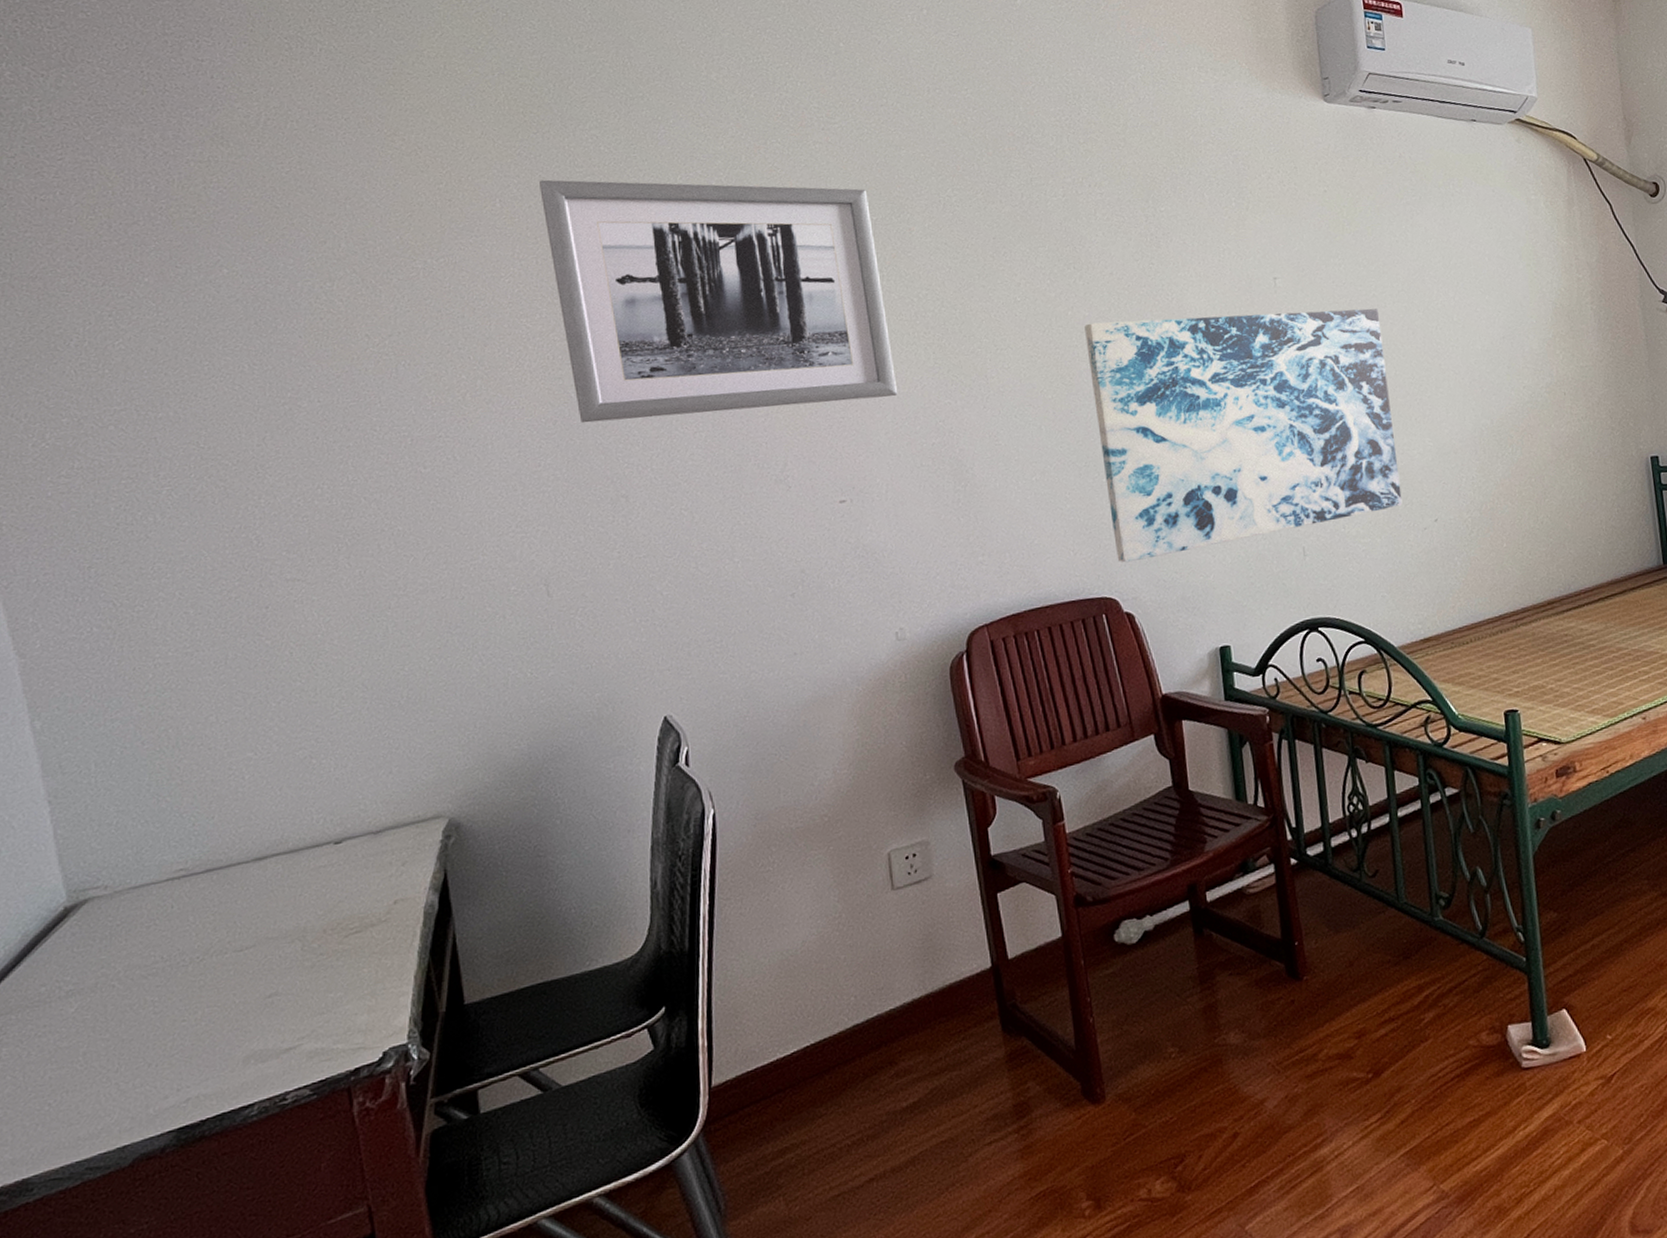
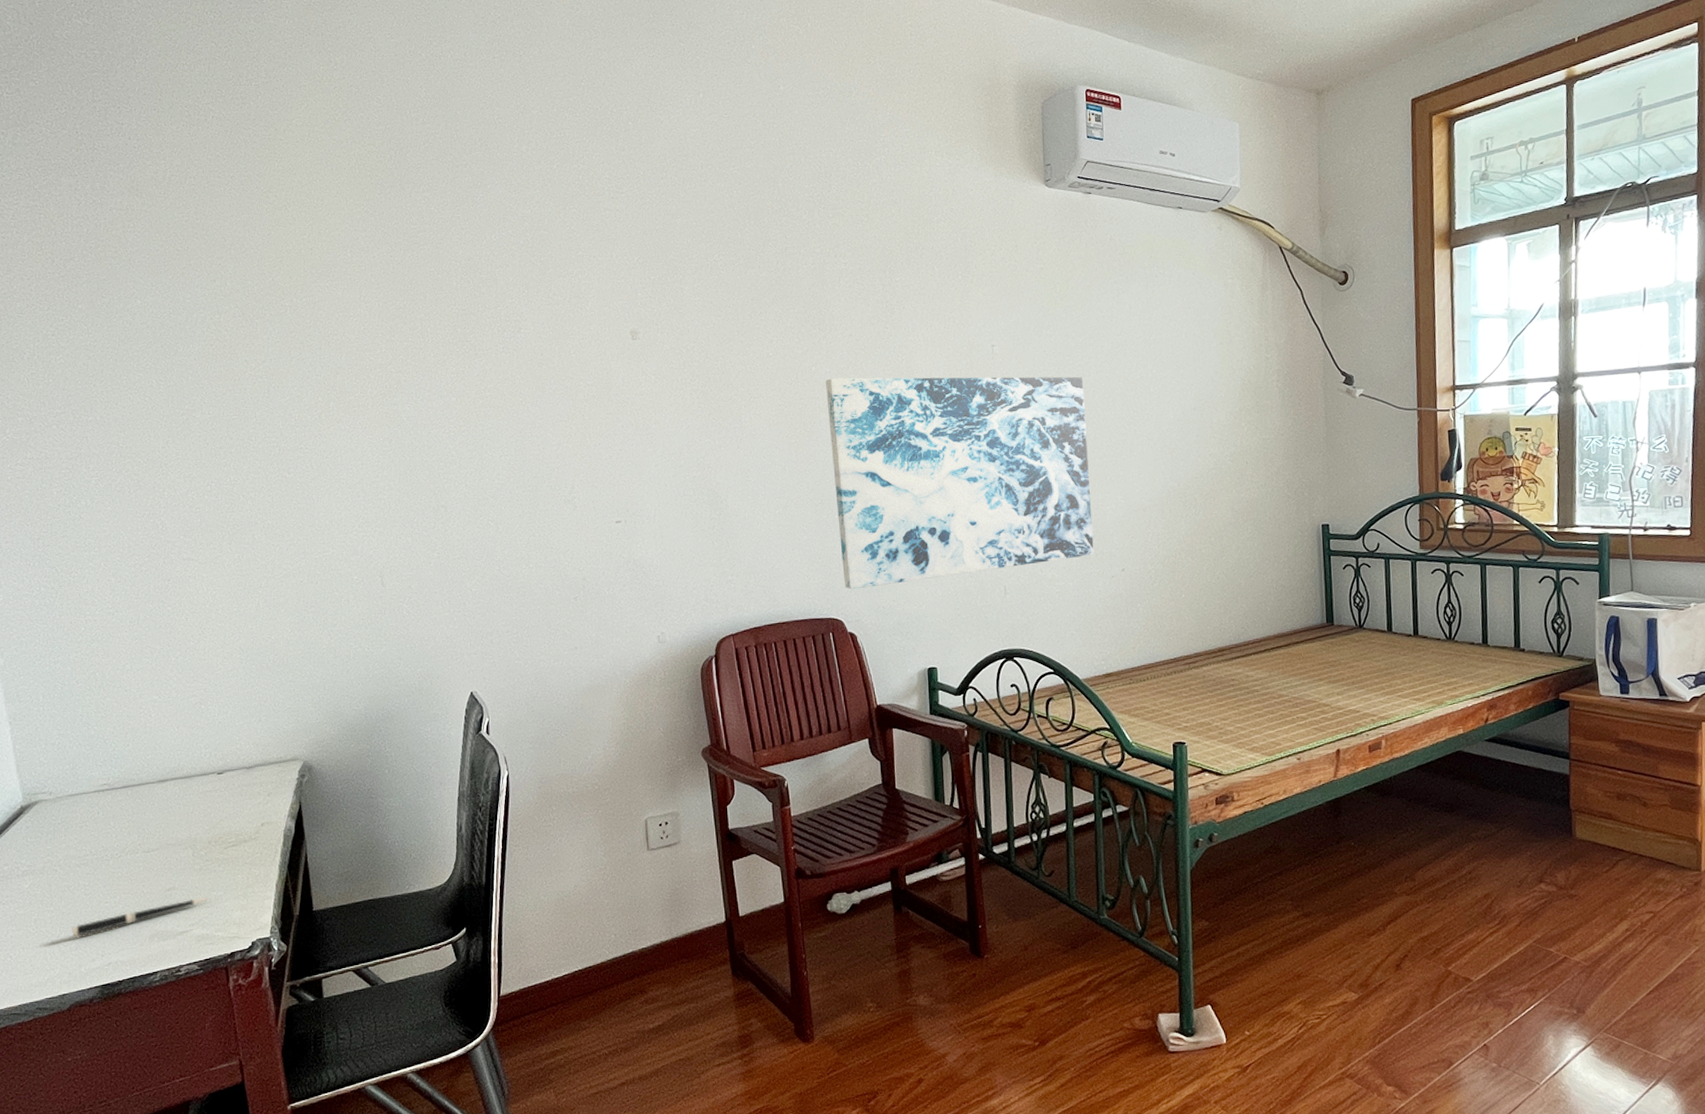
pen: none [135,1000,326,1071] -> present [72,897,210,938]
wall art: present [540,179,898,423] -> none [382,234,667,443]

